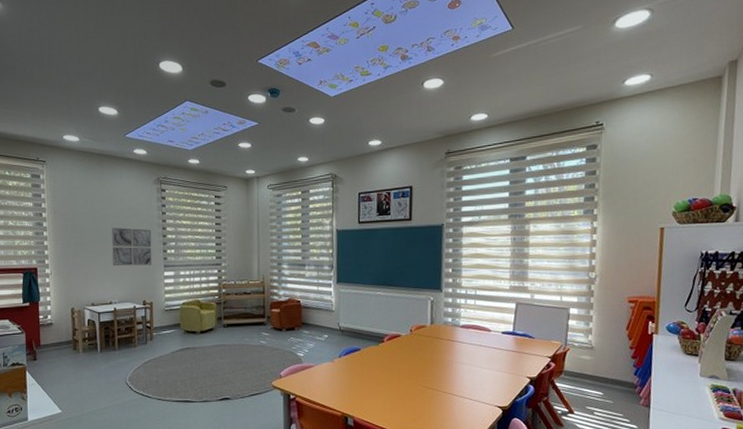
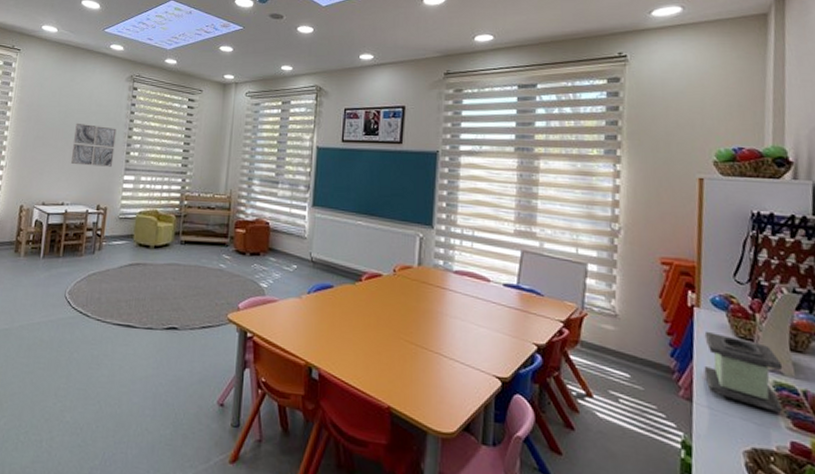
tissue box: none [659,352,719,408] -> present [704,331,783,413]

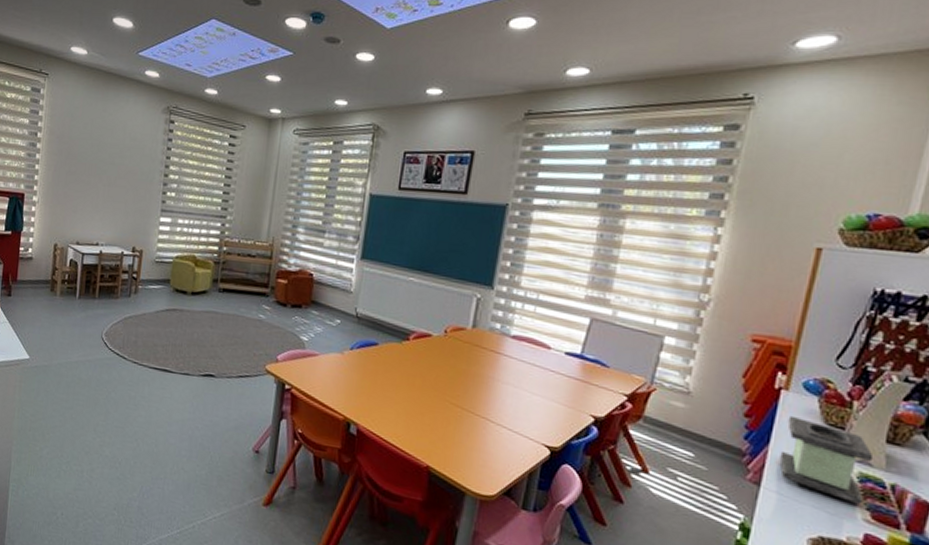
wall art: present [70,122,117,167] -> none [104,158,152,207]

